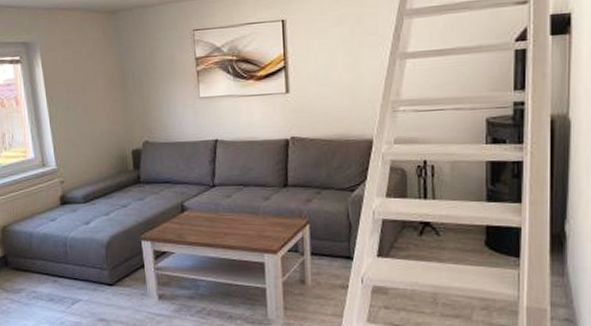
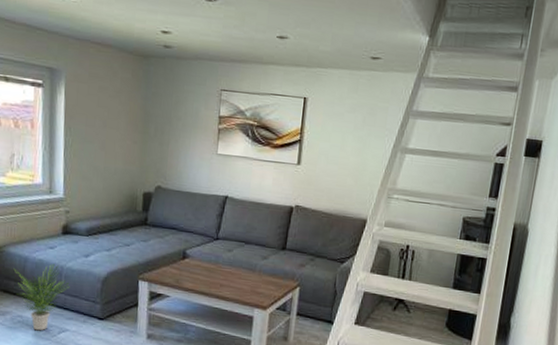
potted plant: none [21,236,76,304] -> present [13,263,70,331]

